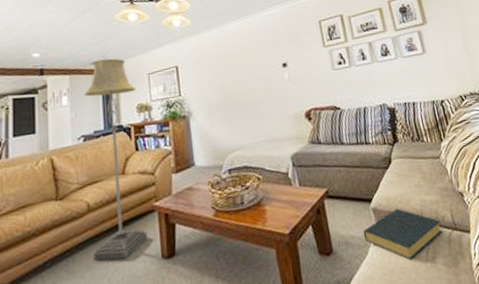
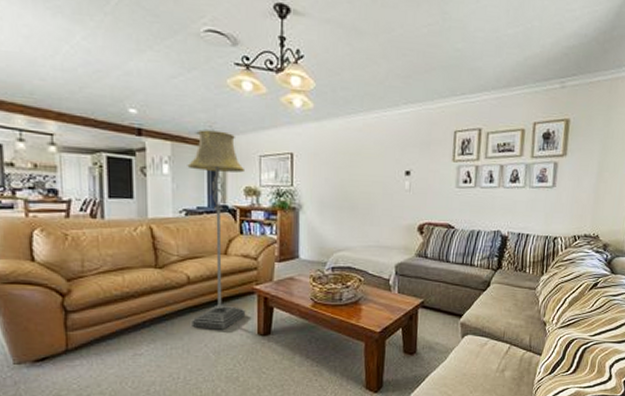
hardback book: present [363,208,443,260] -> none [447,326,519,369]

